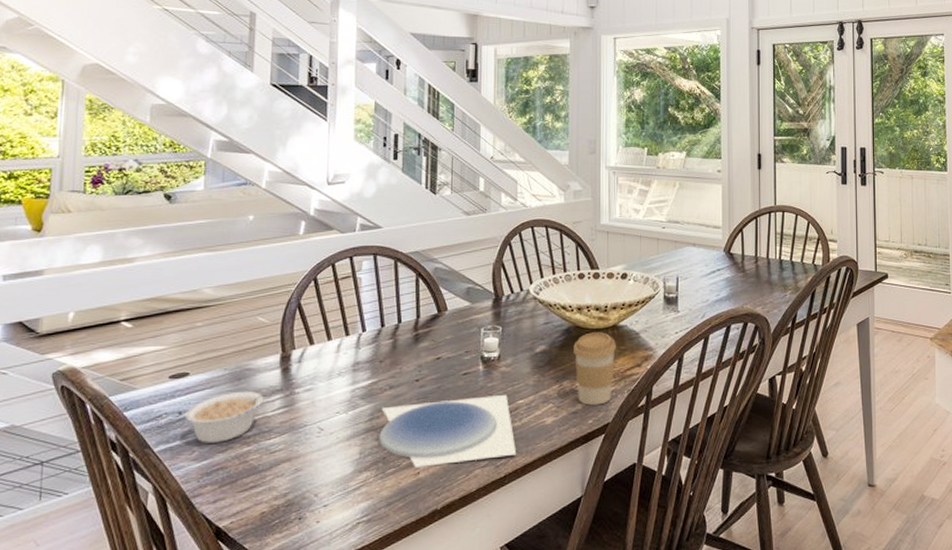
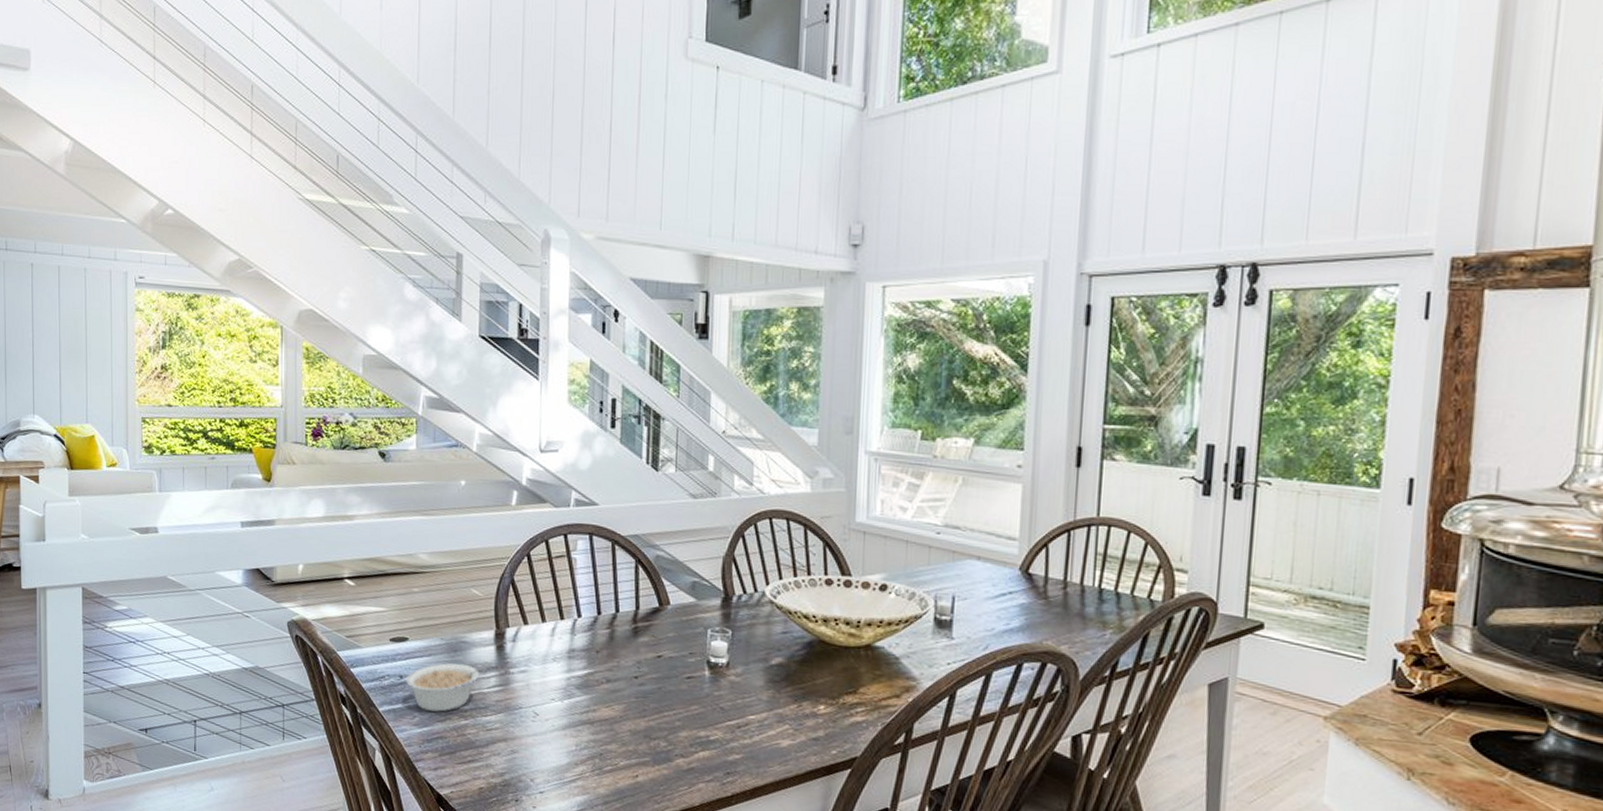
plate: present [379,394,517,467] -> none [595,701,746,775]
coffee cup: present [573,332,617,406] -> none [816,650,871,735]

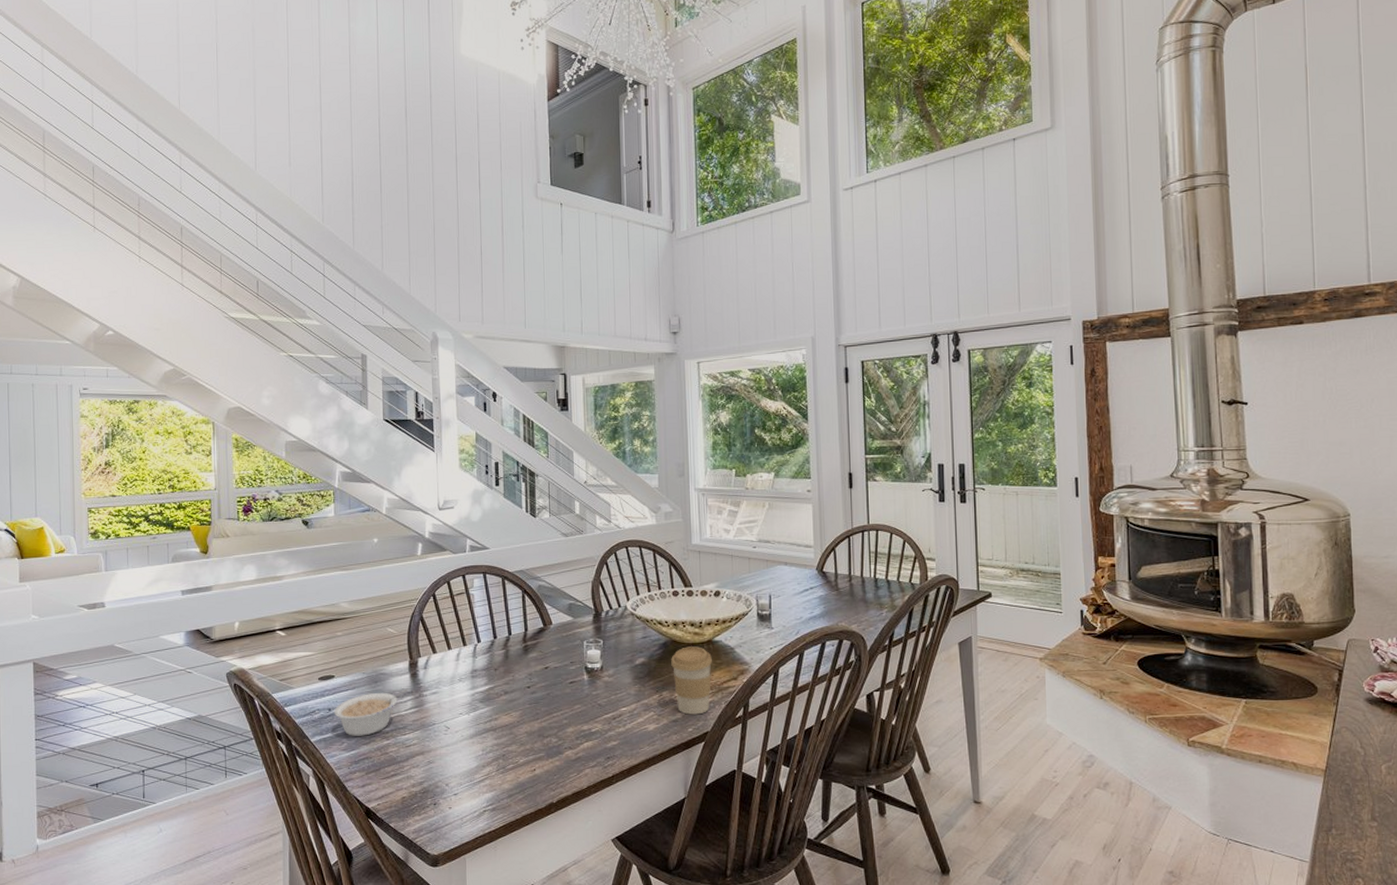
coffee cup: none [816,650,871,735] -> present [671,646,713,715]

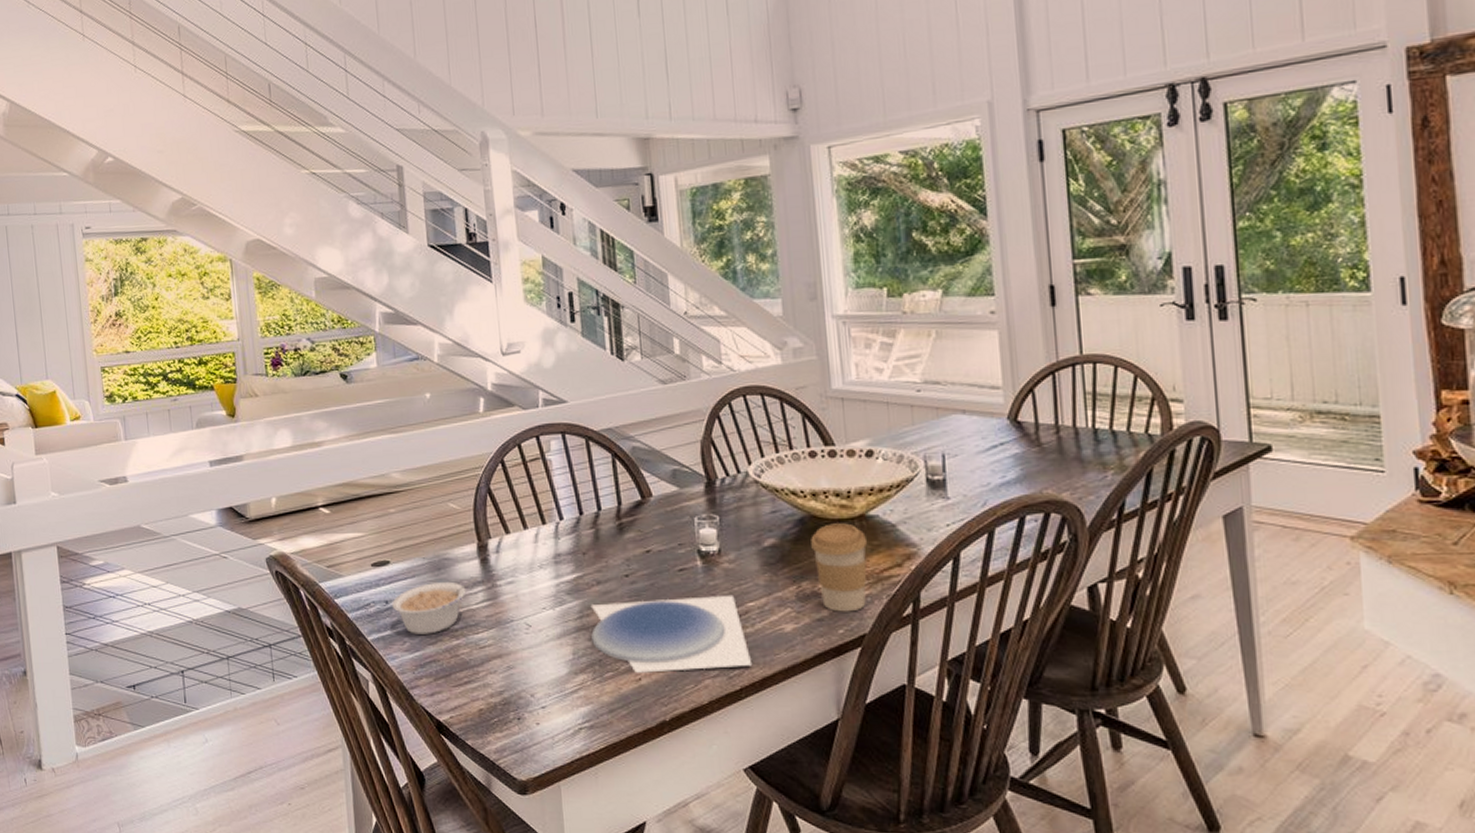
plate: none [498,702,623,765] -> present [590,594,753,673]

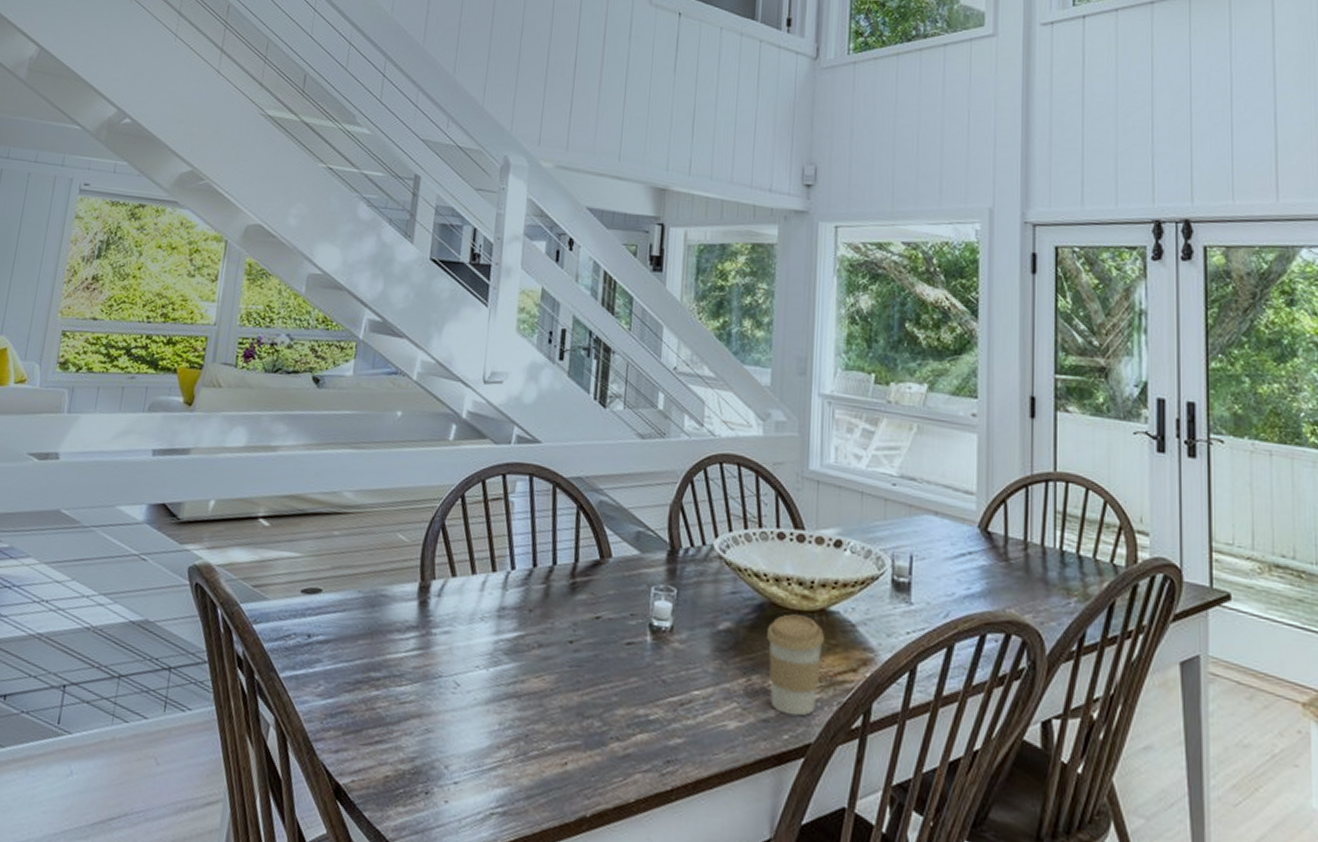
legume: present [392,577,479,634] -> none [314,620,414,680]
plate: present [590,594,753,673] -> none [522,669,688,764]

